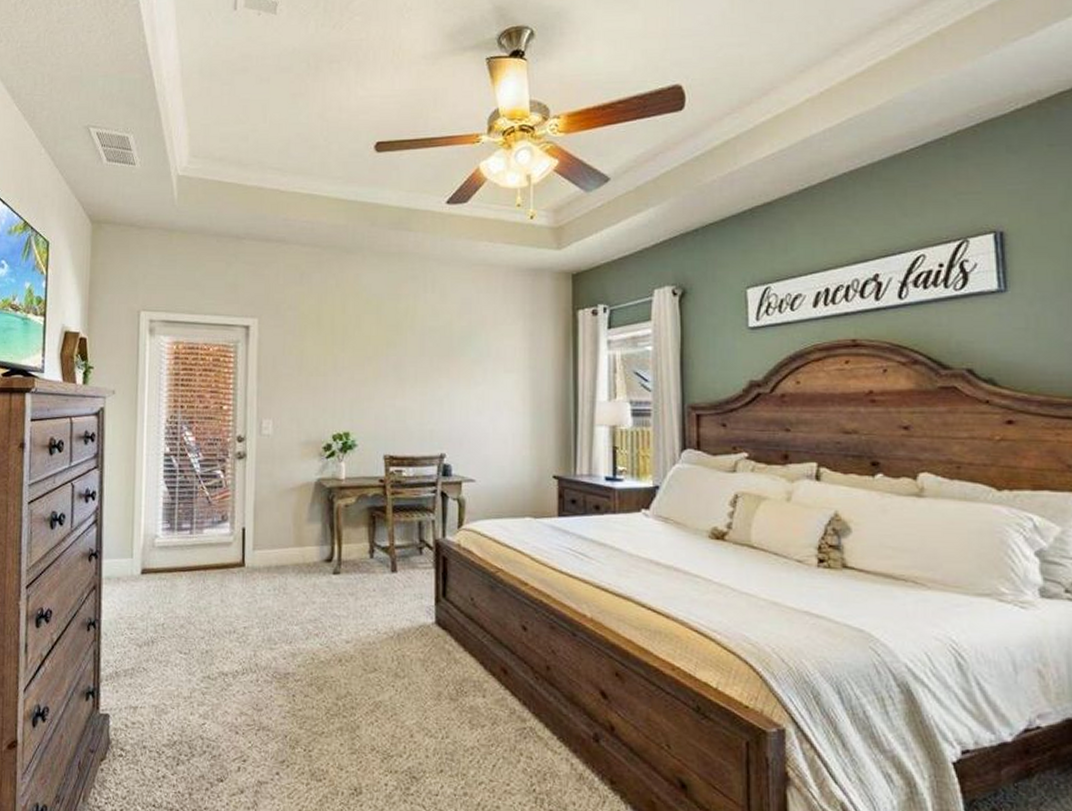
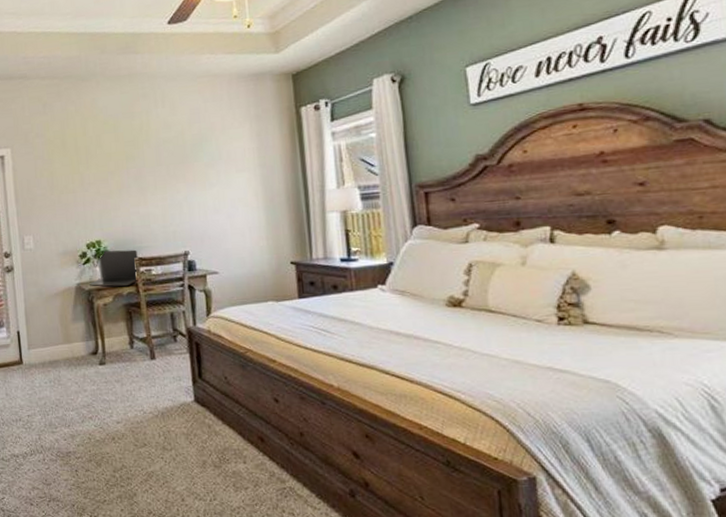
laptop computer: none [330,444,388,487] -> present [88,249,138,287]

